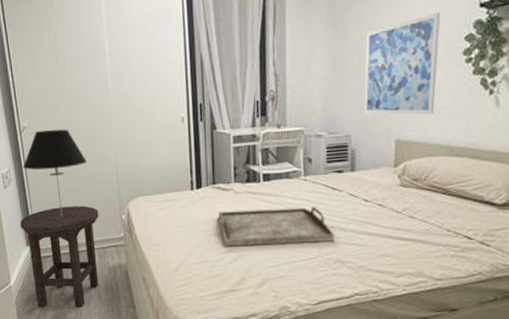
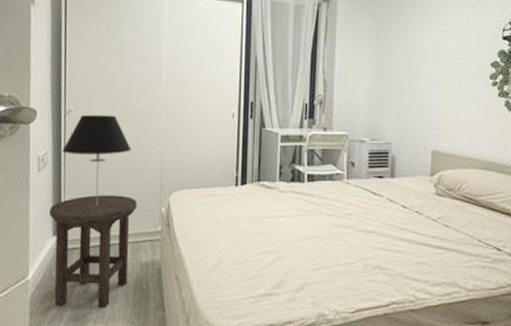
serving tray: present [217,207,336,247] -> none [260,209,375,248]
wall art: present [363,12,441,115] -> none [403,40,471,129]

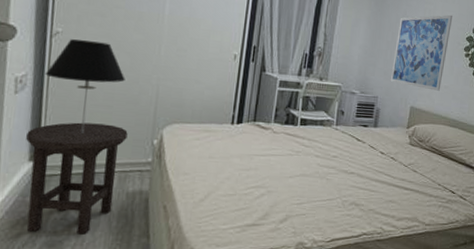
wall art: none [403,40,471,129] -> present [390,14,453,91]

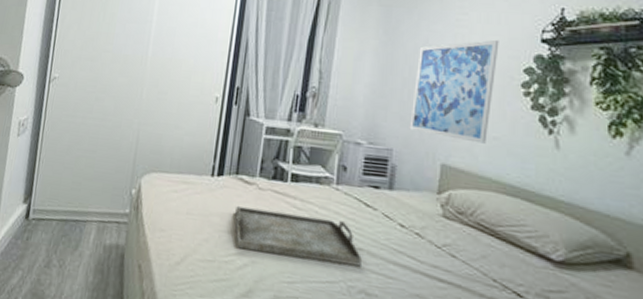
stool: present [26,122,128,234] -> none [15,166,109,287]
table lamp: present [45,39,125,133] -> none [42,84,109,178]
serving tray: none [252,147,354,186] -> present [234,205,363,267]

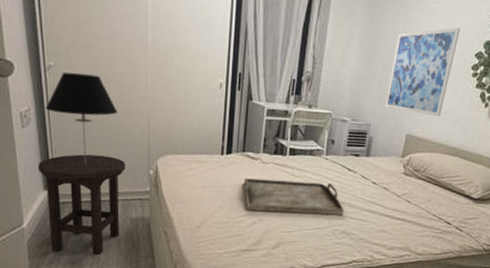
stool: none [15,166,109,287] -> present [38,154,126,255]
table lamp: none [42,84,109,178] -> present [45,73,117,165]

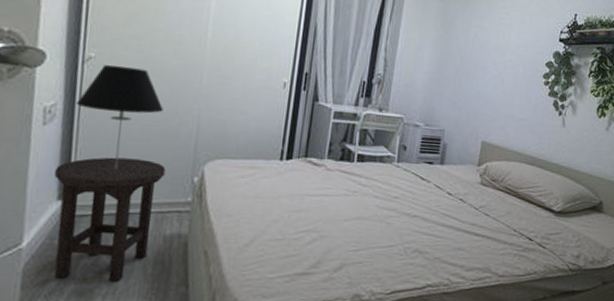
serving tray: present [243,177,345,215] -> none [303,186,418,231]
wall art: present [385,27,461,117] -> none [459,37,530,124]

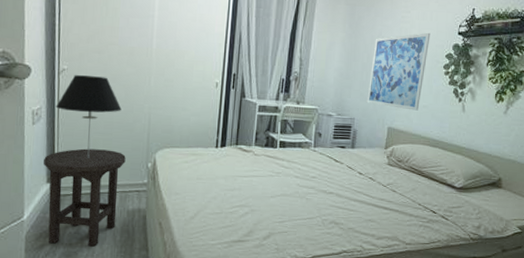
wall art: none [459,37,530,124] -> present [366,32,431,111]

